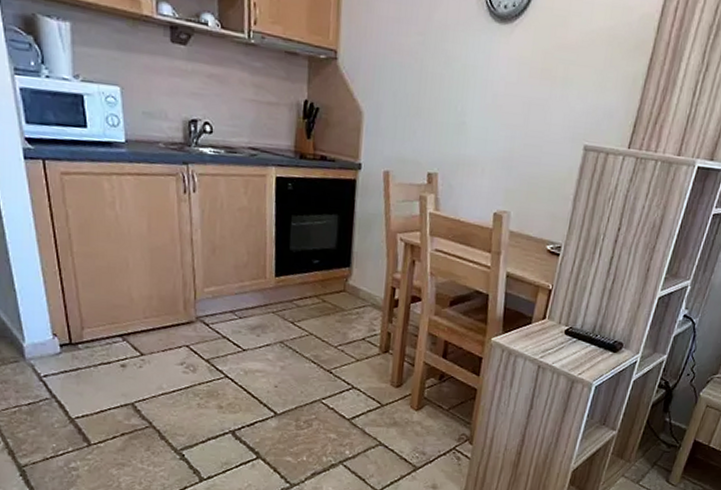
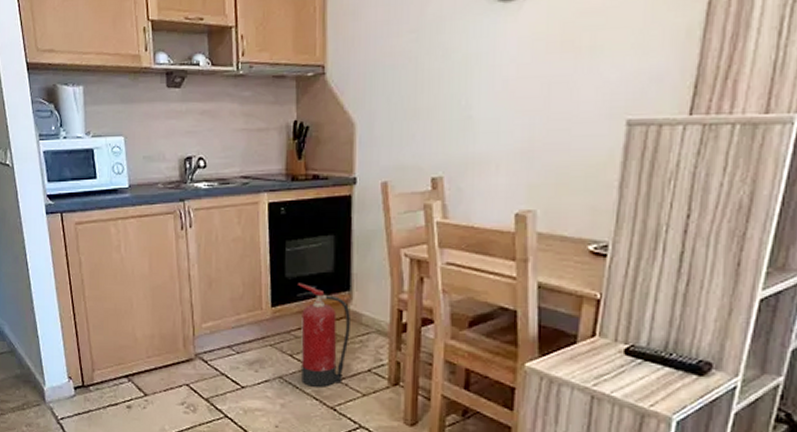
fire extinguisher: none [300,256,349,353] -> present [296,283,350,387]

